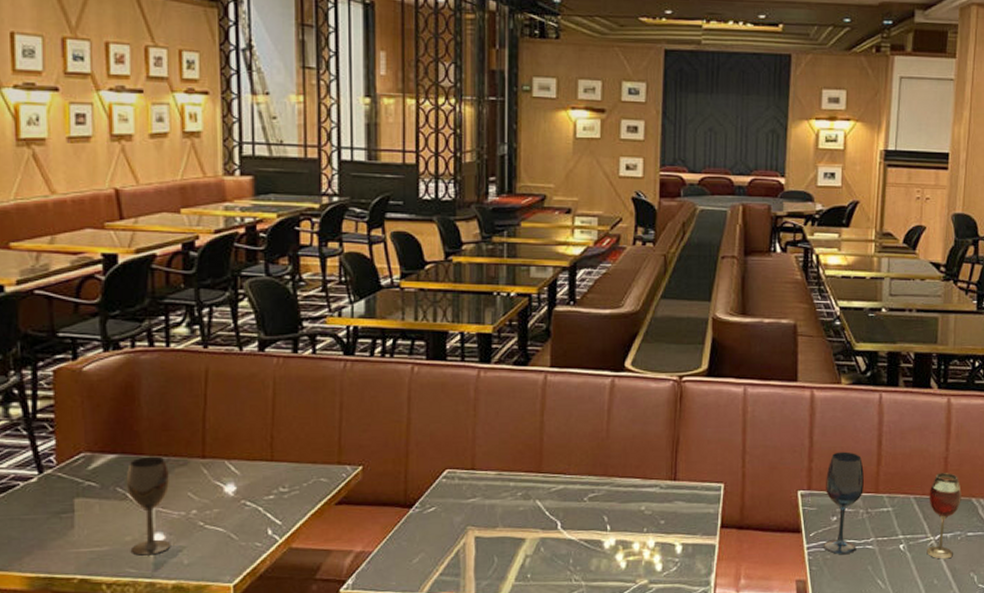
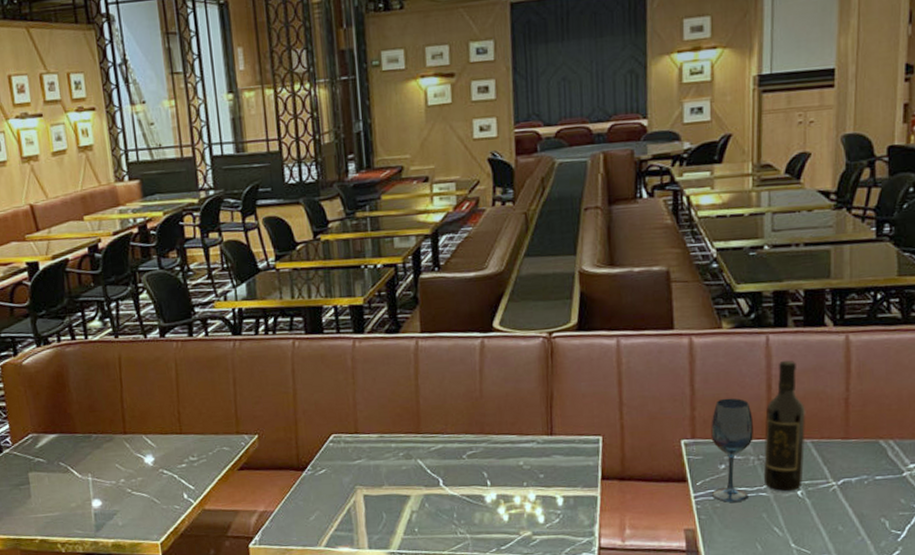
wine glass: present [126,456,171,556] -> none [66,434,107,519]
wine bottle: none [870,418,911,545] -> present [763,360,806,492]
wineglass: present [926,473,962,559] -> none [828,414,867,505]

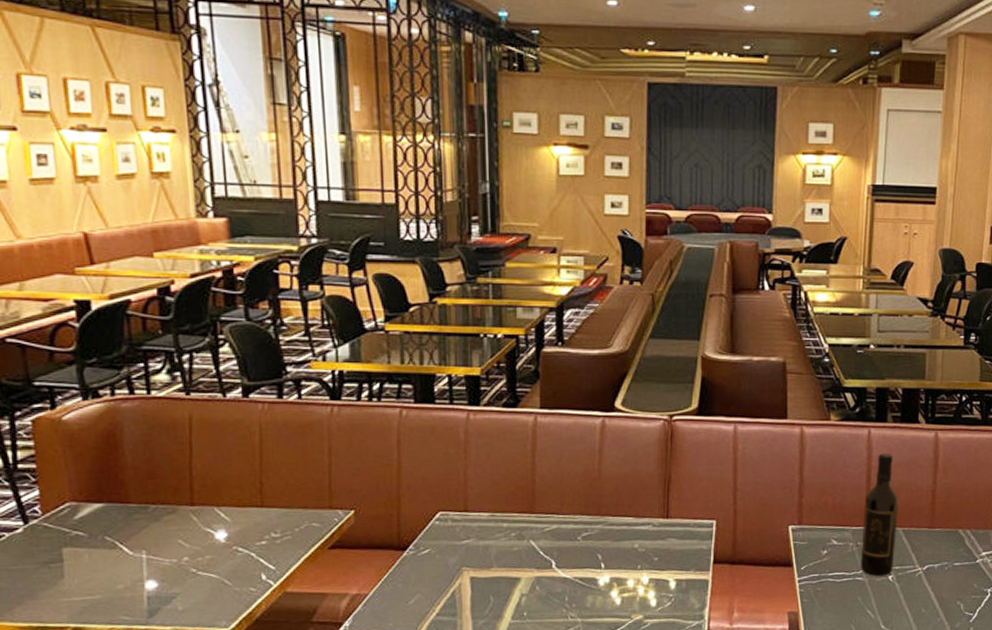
wineglass: present [710,398,753,503] -> none [815,487,853,587]

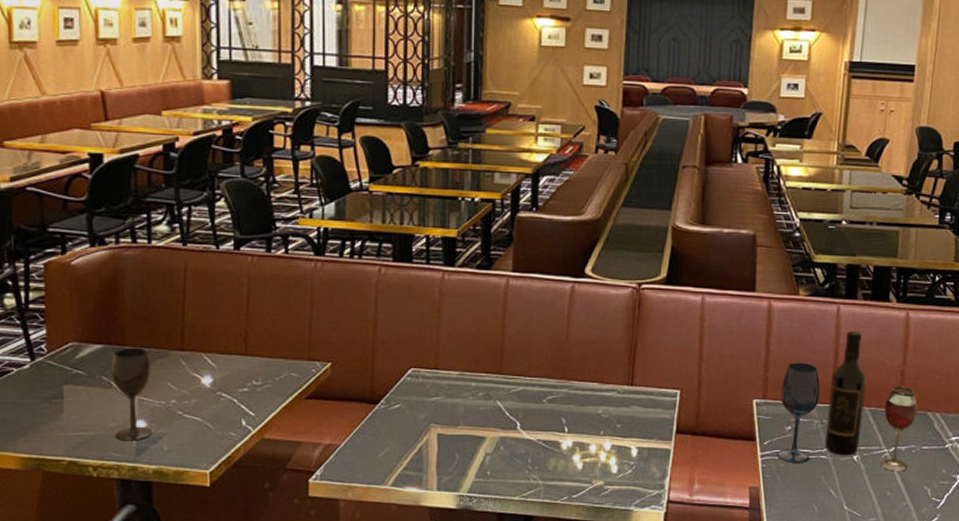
wine glass: none [114,504,165,603] -> present [110,347,152,441]
wineglass: none [815,487,853,587] -> present [777,362,820,464]
wineglass: none [915,505,949,589] -> present [880,386,918,472]

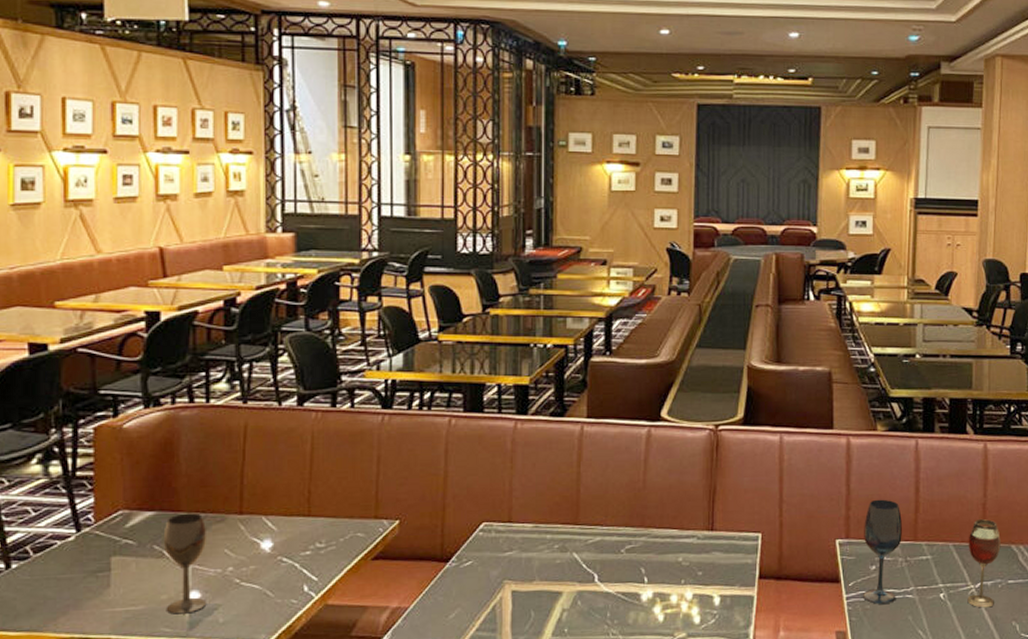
wine bottle: present [824,330,867,456] -> none [910,464,949,594]

